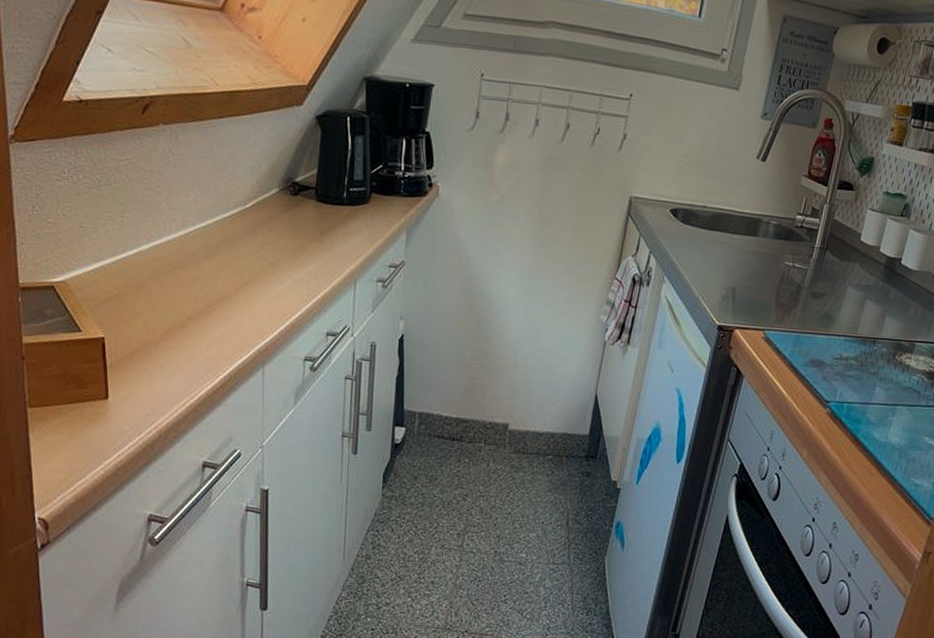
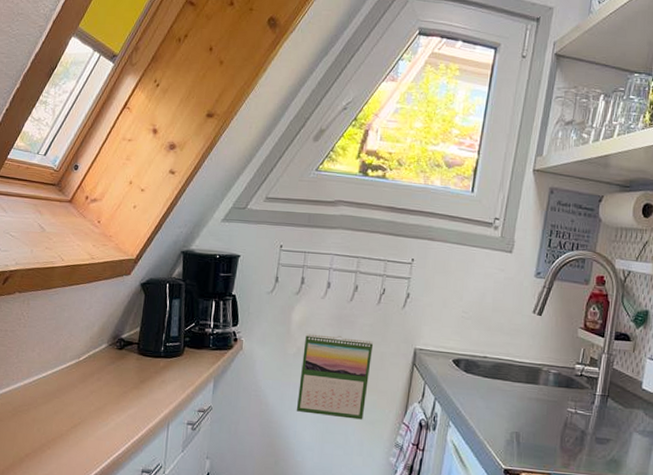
calendar: none [499,178,586,275] -> present [296,333,374,420]

